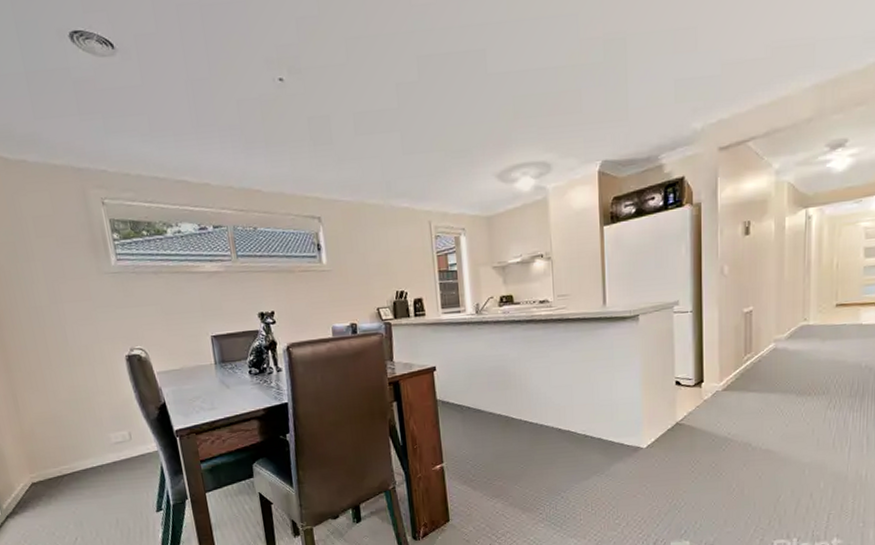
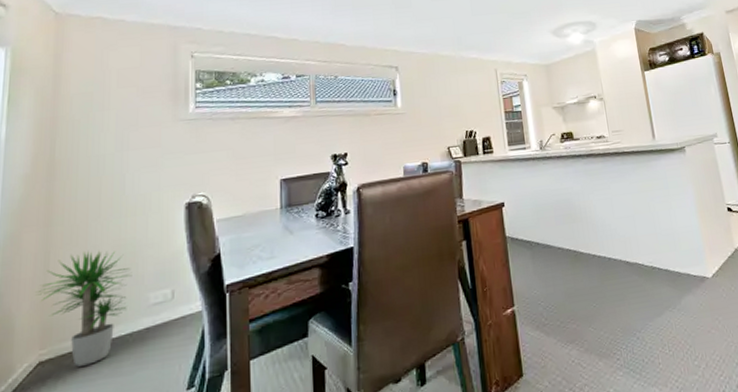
potted plant: none [14,395,94,489] -> present [36,250,132,367]

